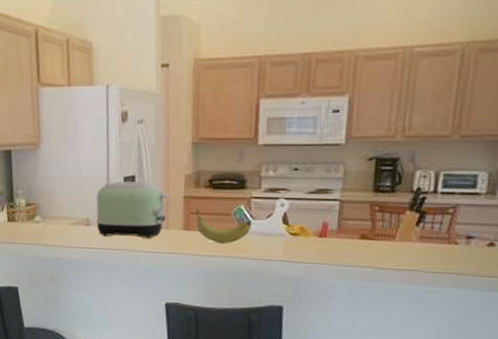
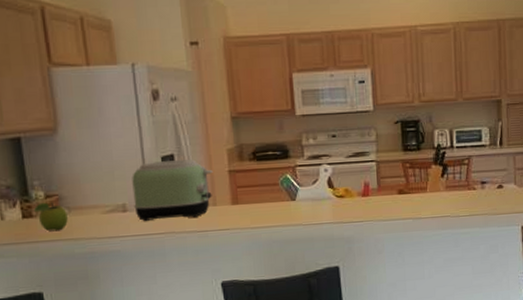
fruit: none [16,209,42,236] -> present [33,202,68,232]
fruit: present [194,205,252,244] -> none [240,179,299,214]

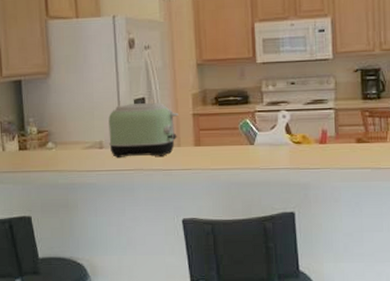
fruit: present [33,202,68,232] -> none [28,137,55,163]

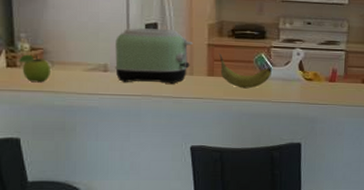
fruit: none [28,137,55,163] -> present [17,54,50,83]
fruit: none [203,122,258,157] -> present [218,53,272,89]

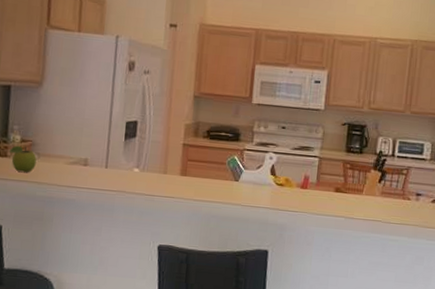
toaster: present [115,28,193,84] -> none [94,125,169,181]
fruit: present [218,53,272,89] -> none [192,153,243,191]

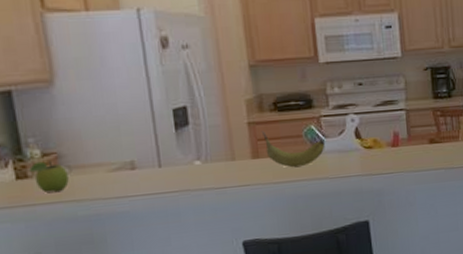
fruit: none [192,153,243,191] -> present [261,131,325,168]

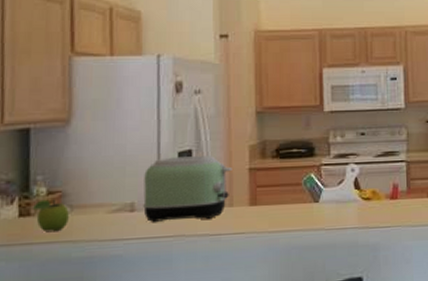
toaster: none [140,111,231,180] -> present [143,156,232,223]
fruit: present [261,131,325,168] -> none [261,177,323,217]

